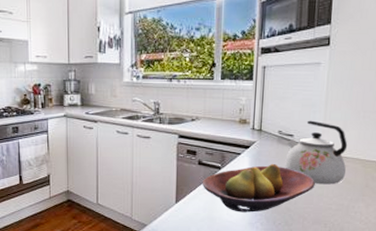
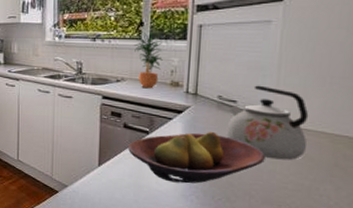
potted plant: none [207,72,232,127] -> present [133,32,163,89]

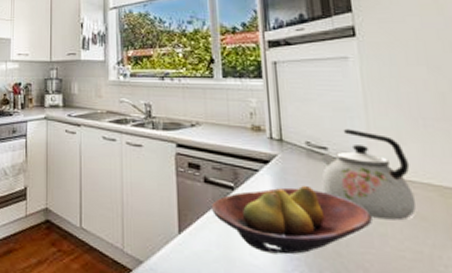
potted plant: present [133,32,163,89] -> none [206,69,239,135]

